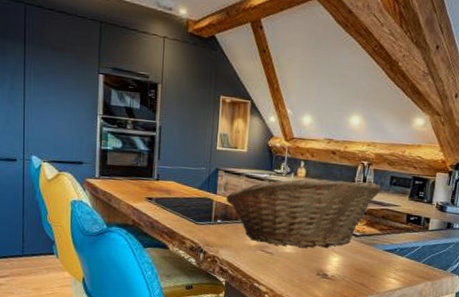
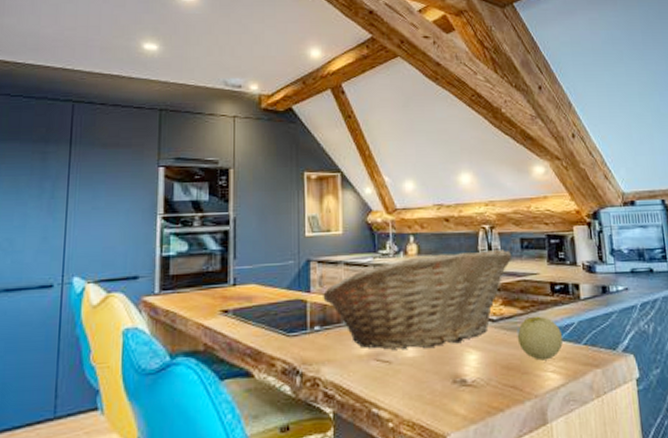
apple: none [372,237,408,270] -> present [517,316,563,361]

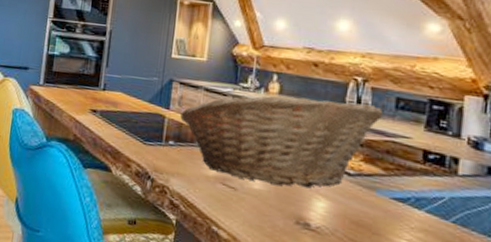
apple: present [517,316,563,361] -> none [373,179,428,228]

